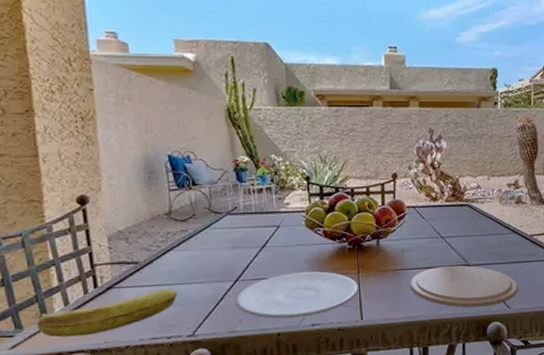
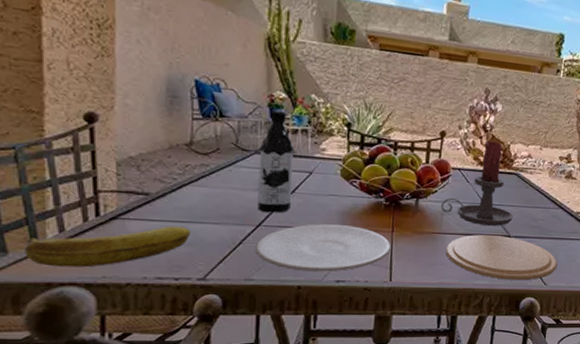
water bottle: none [229,173,264,268] -> present [257,110,295,213]
candle holder: none [400,177,470,257] -> present [440,140,513,226]

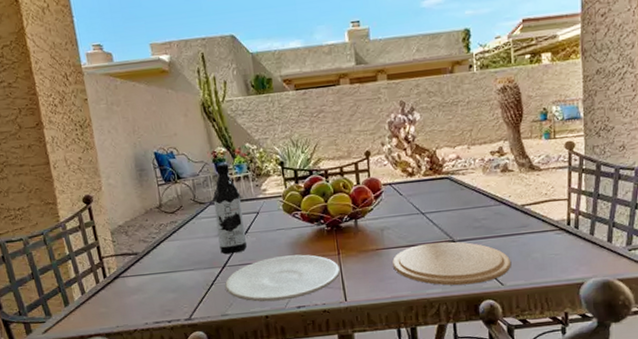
banana: present [24,226,190,268] -> none [61,277,174,323]
candle holder: present [440,140,513,226] -> none [378,150,454,235]

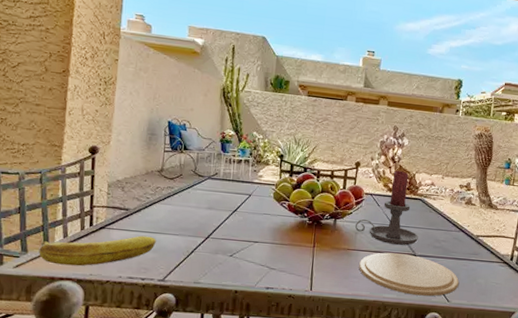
banana: none [61,277,174,323] -> present [39,235,156,266]
water bottle: present [212,163,248,255] -> none [207,144,238,228]
plate: present [225,254,340,302] -> none [204,238,312,280]
candle holder: none [378,150,454,235] -> present [355,170,419,245]

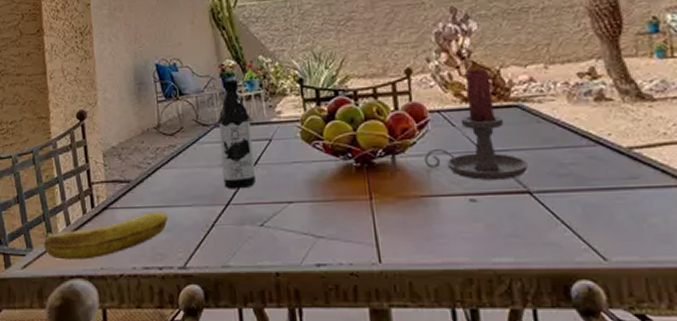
water bottle: none [207,144,238,228] -> present [217,79,257,190]
plate: present [359,252,459,297] -> none [443,192,618,255]

